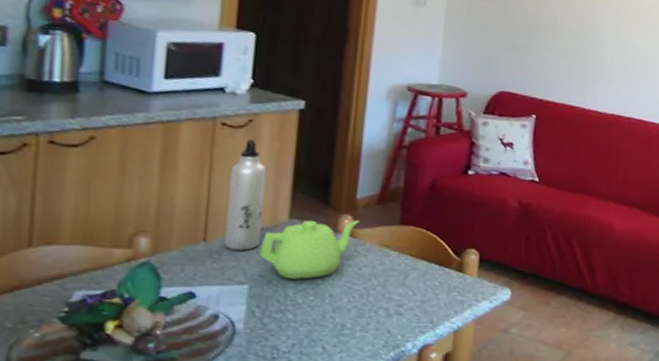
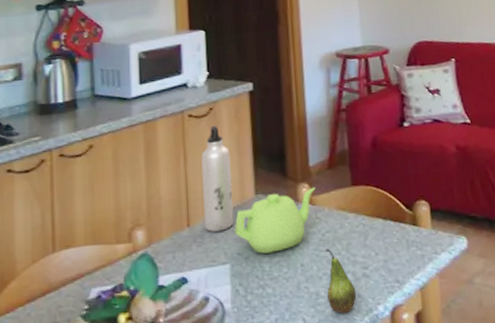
fruit: none [353,283,386,347] -> present [325,249,357,314]

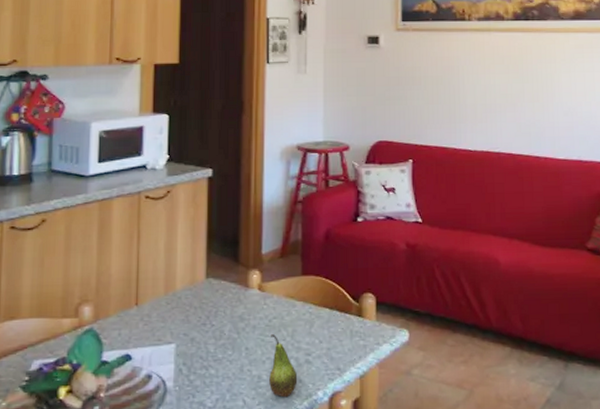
water bottle: present [201,125,234,232] -> none [153,208,184,312]
teapot: present [234,186,316,254] -> none [182,274,266,336]

